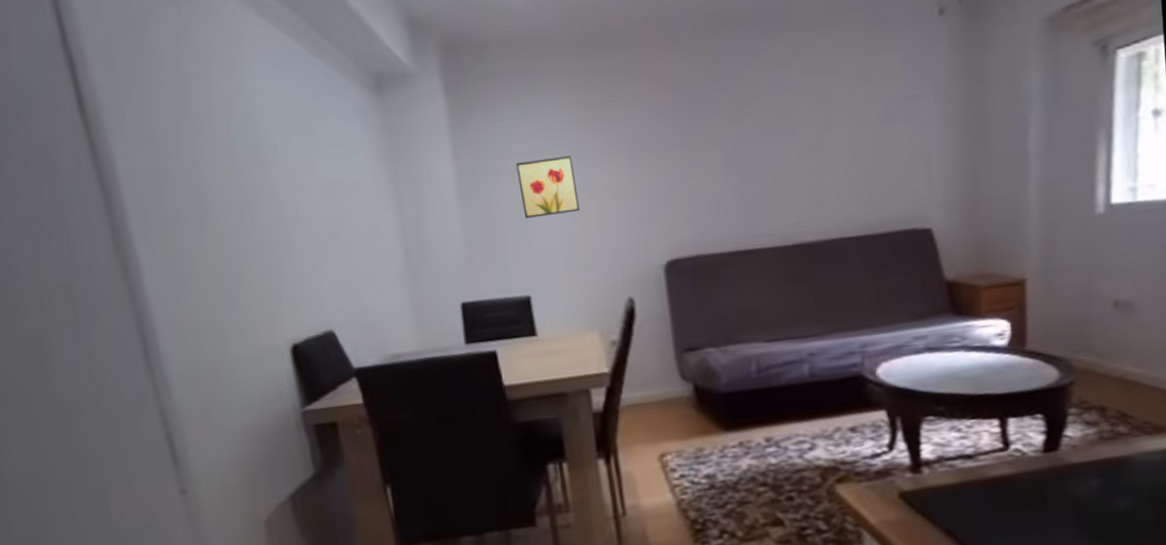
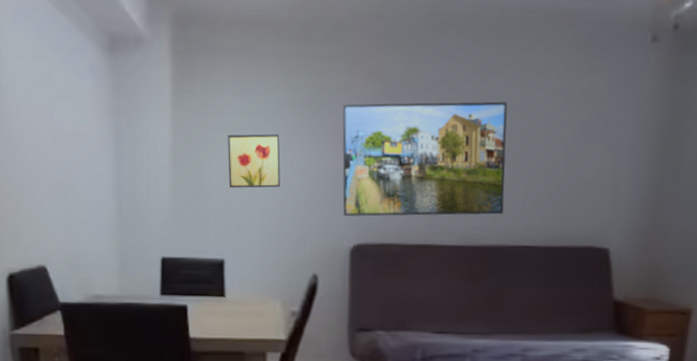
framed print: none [634,92,819,232] -> present [342,101,508,217]

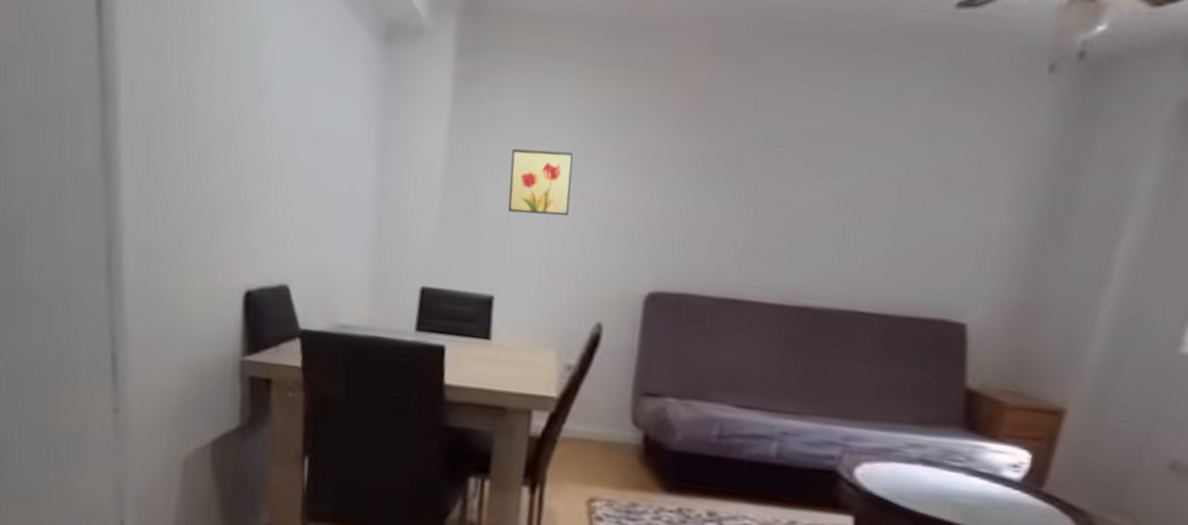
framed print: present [342,101,508,217] -> none [640,122,856,270]

